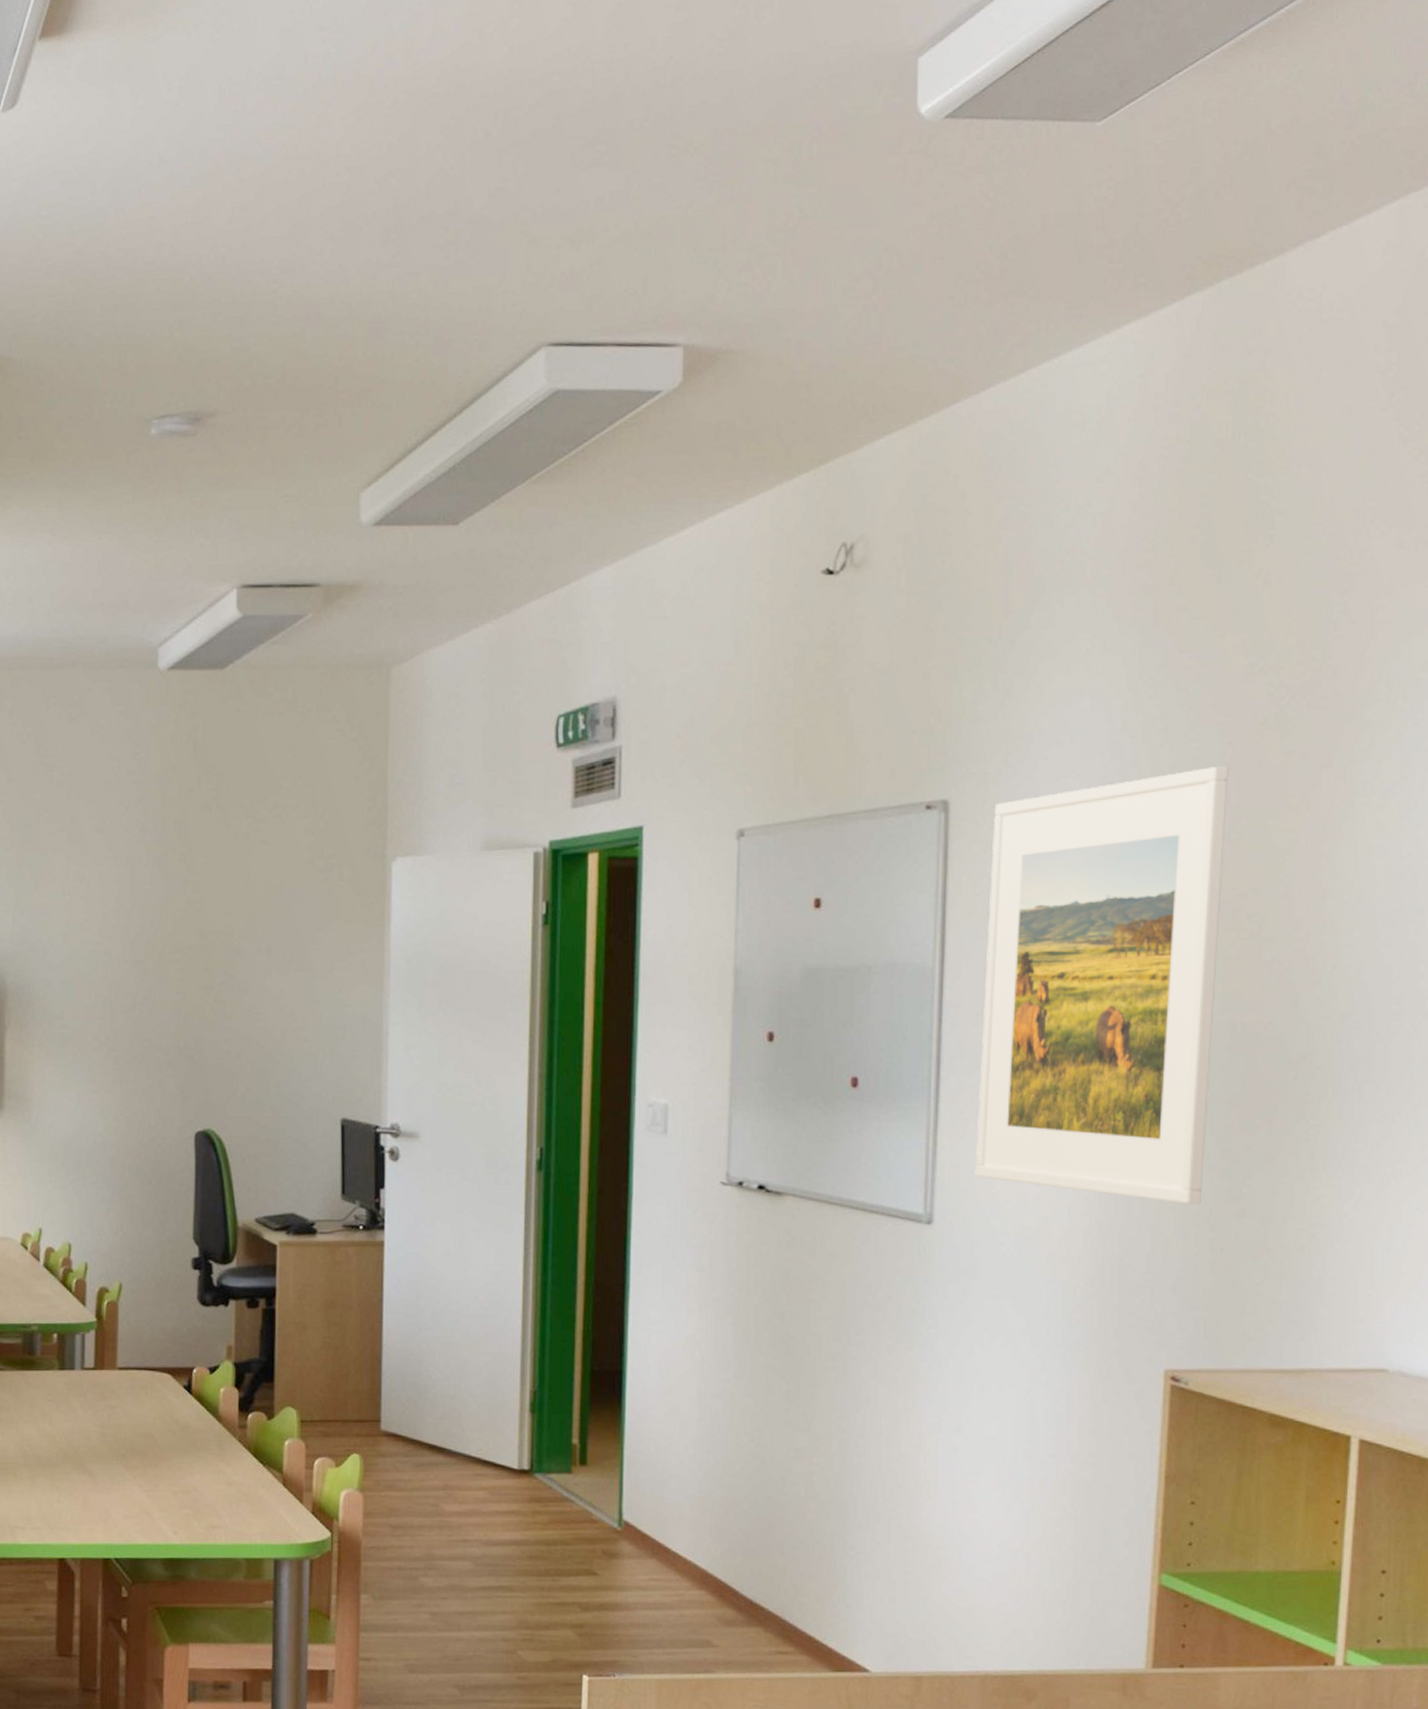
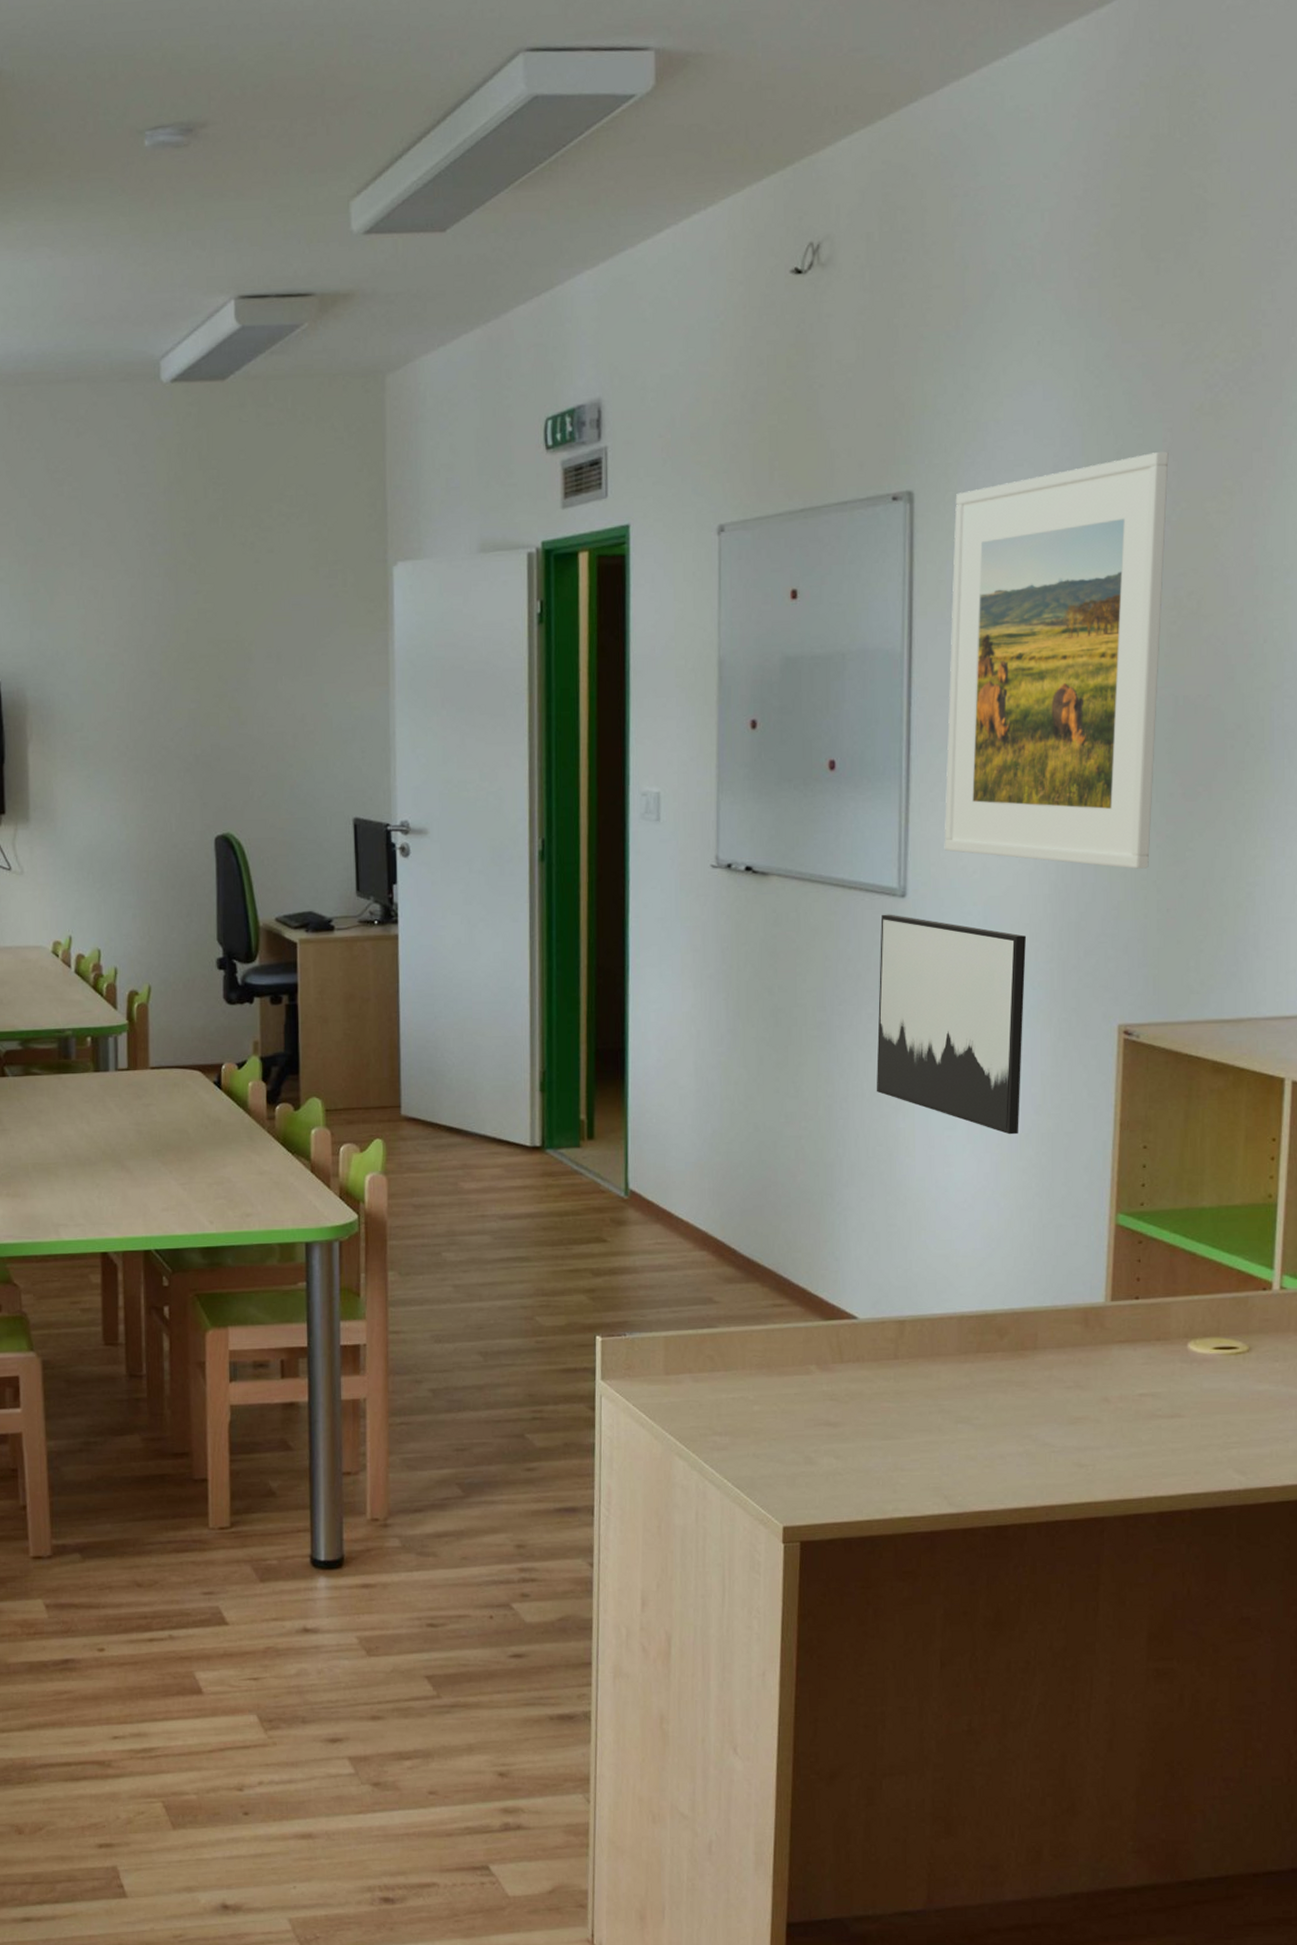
wall art: none [895,1241,1065,1483] -> present [876,914,1027,1135]

